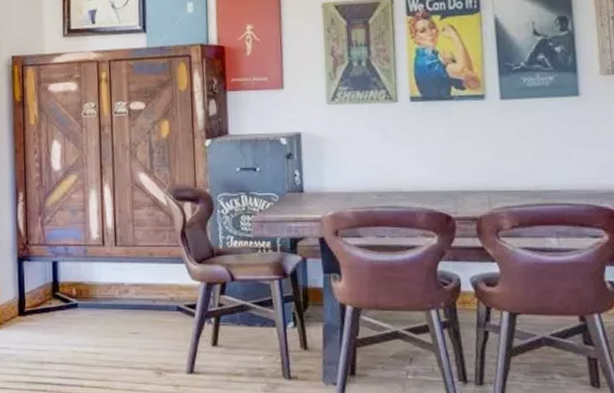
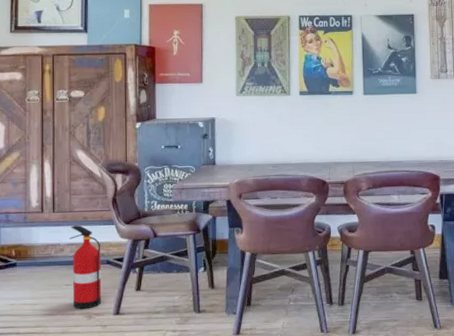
fire extinguisher: none [134,263,173,364] -> present [69,225,102,310]

